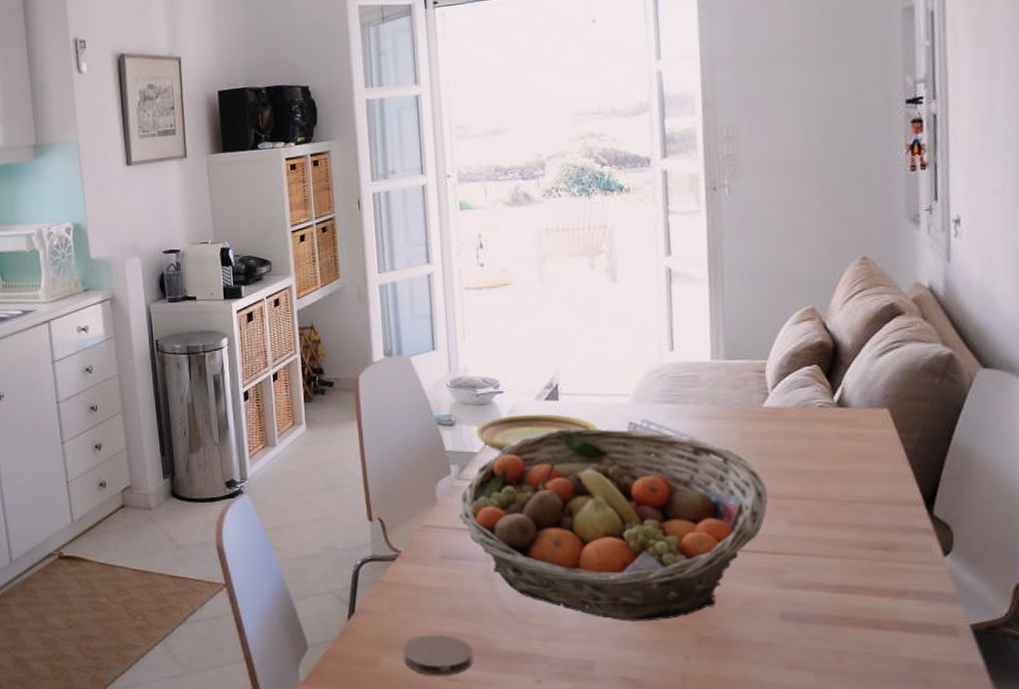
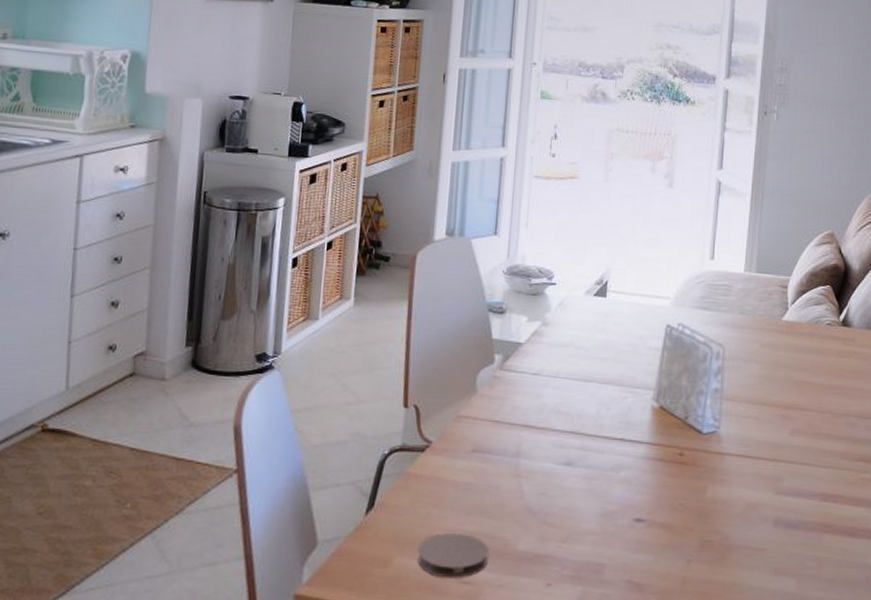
fruit basket: present [460,428,768,621] -> none [496,326,776,524]
plate: present [476,414,598,451] -> none [524,308,638,344]

